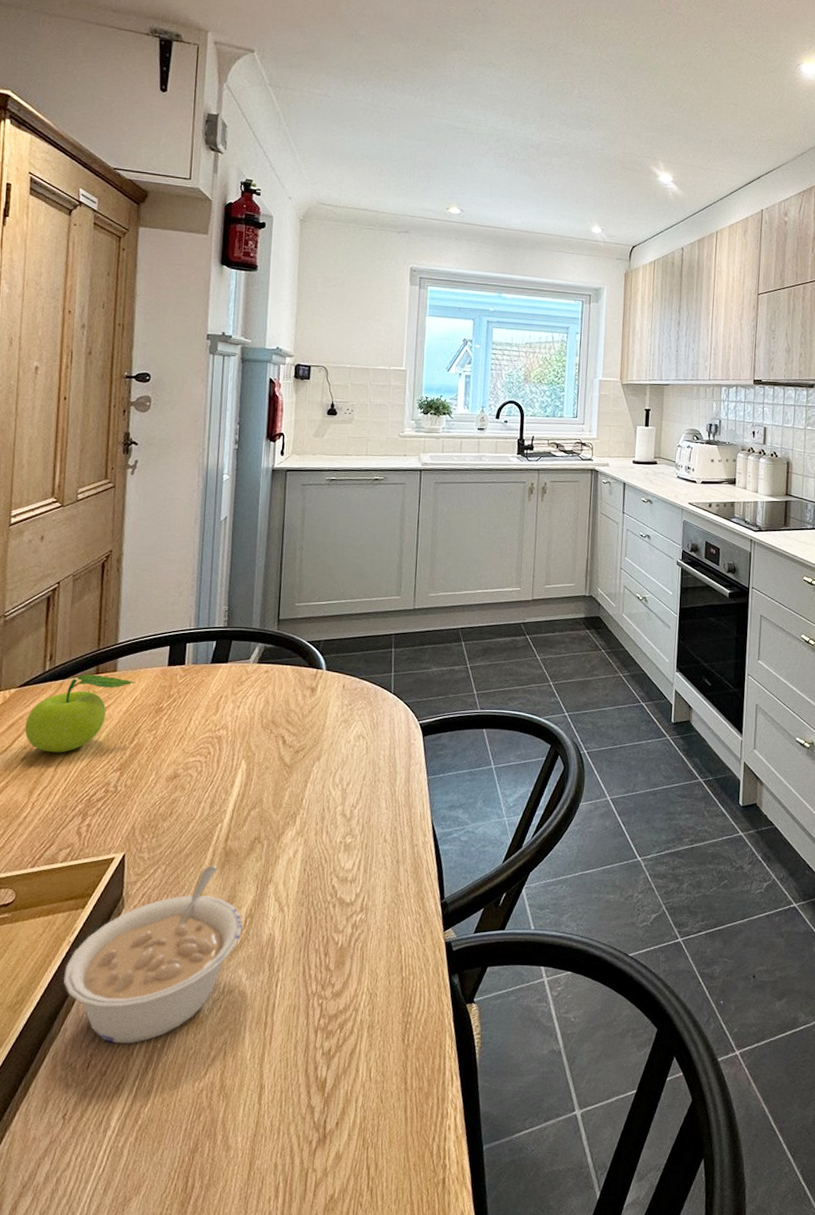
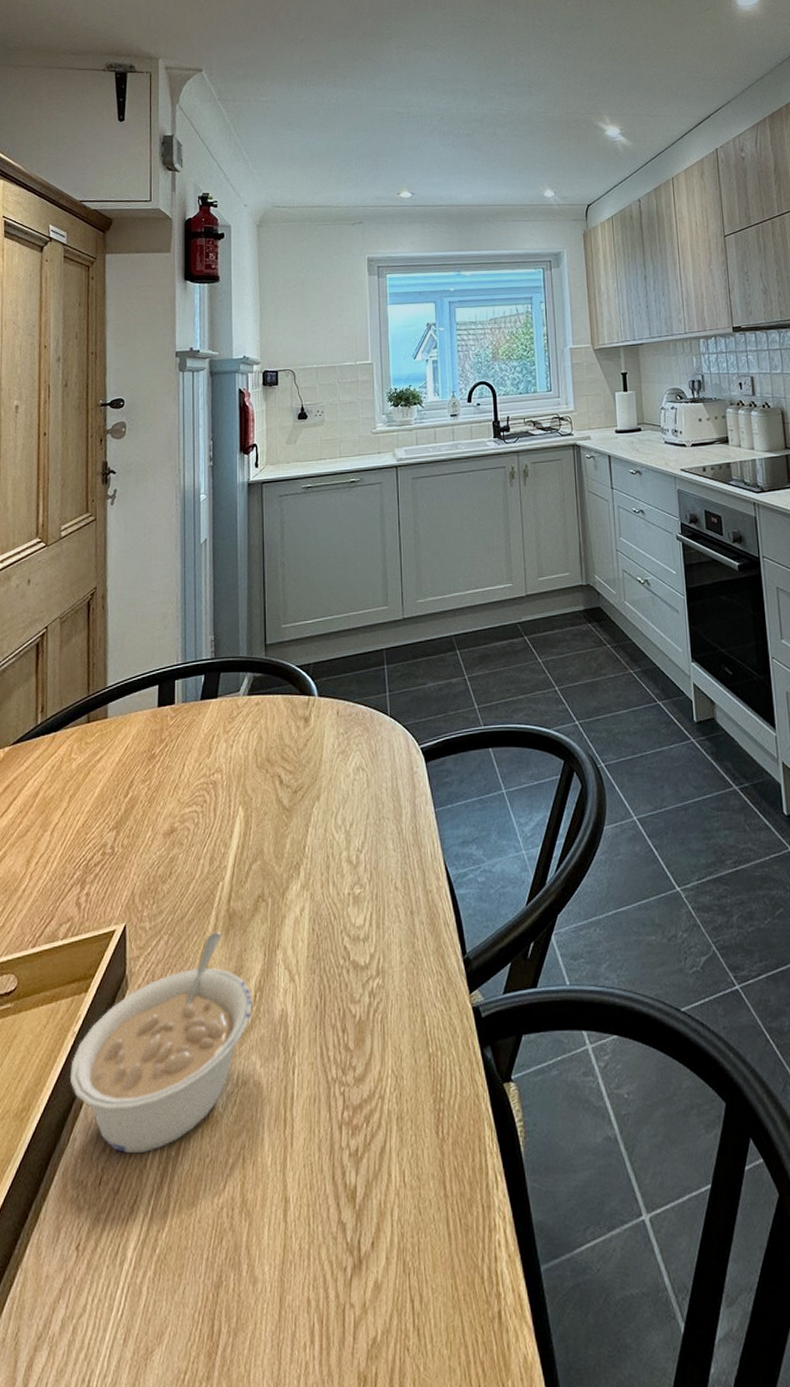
fruit: present [25,674,135,753] -> none [20,723,127,815]

